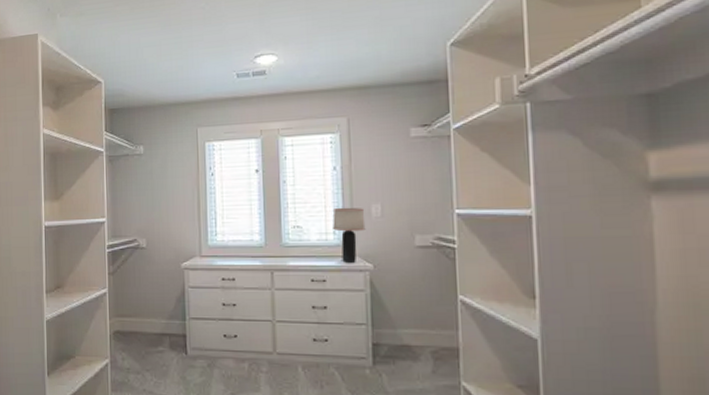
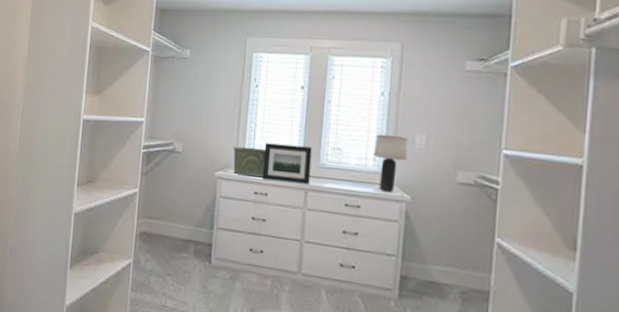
basket: none [196,235,229,264] -> present [233,145,265,178]
picture frame: none [226,228,275,266] -> present [262,143,312,186]

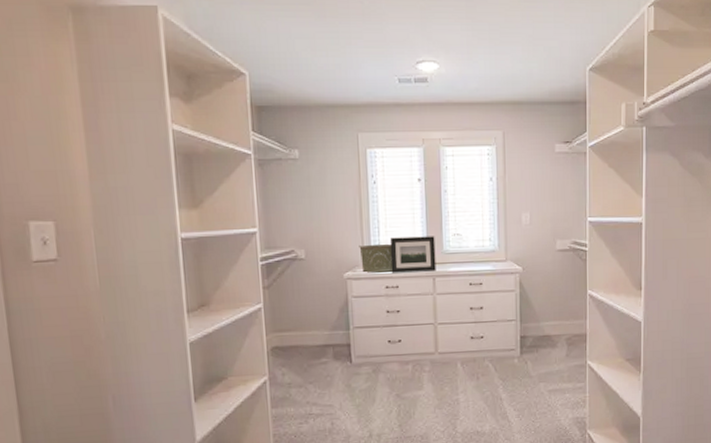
table lamp: present [374,133,409,192] -> none [489,215,517,267]

